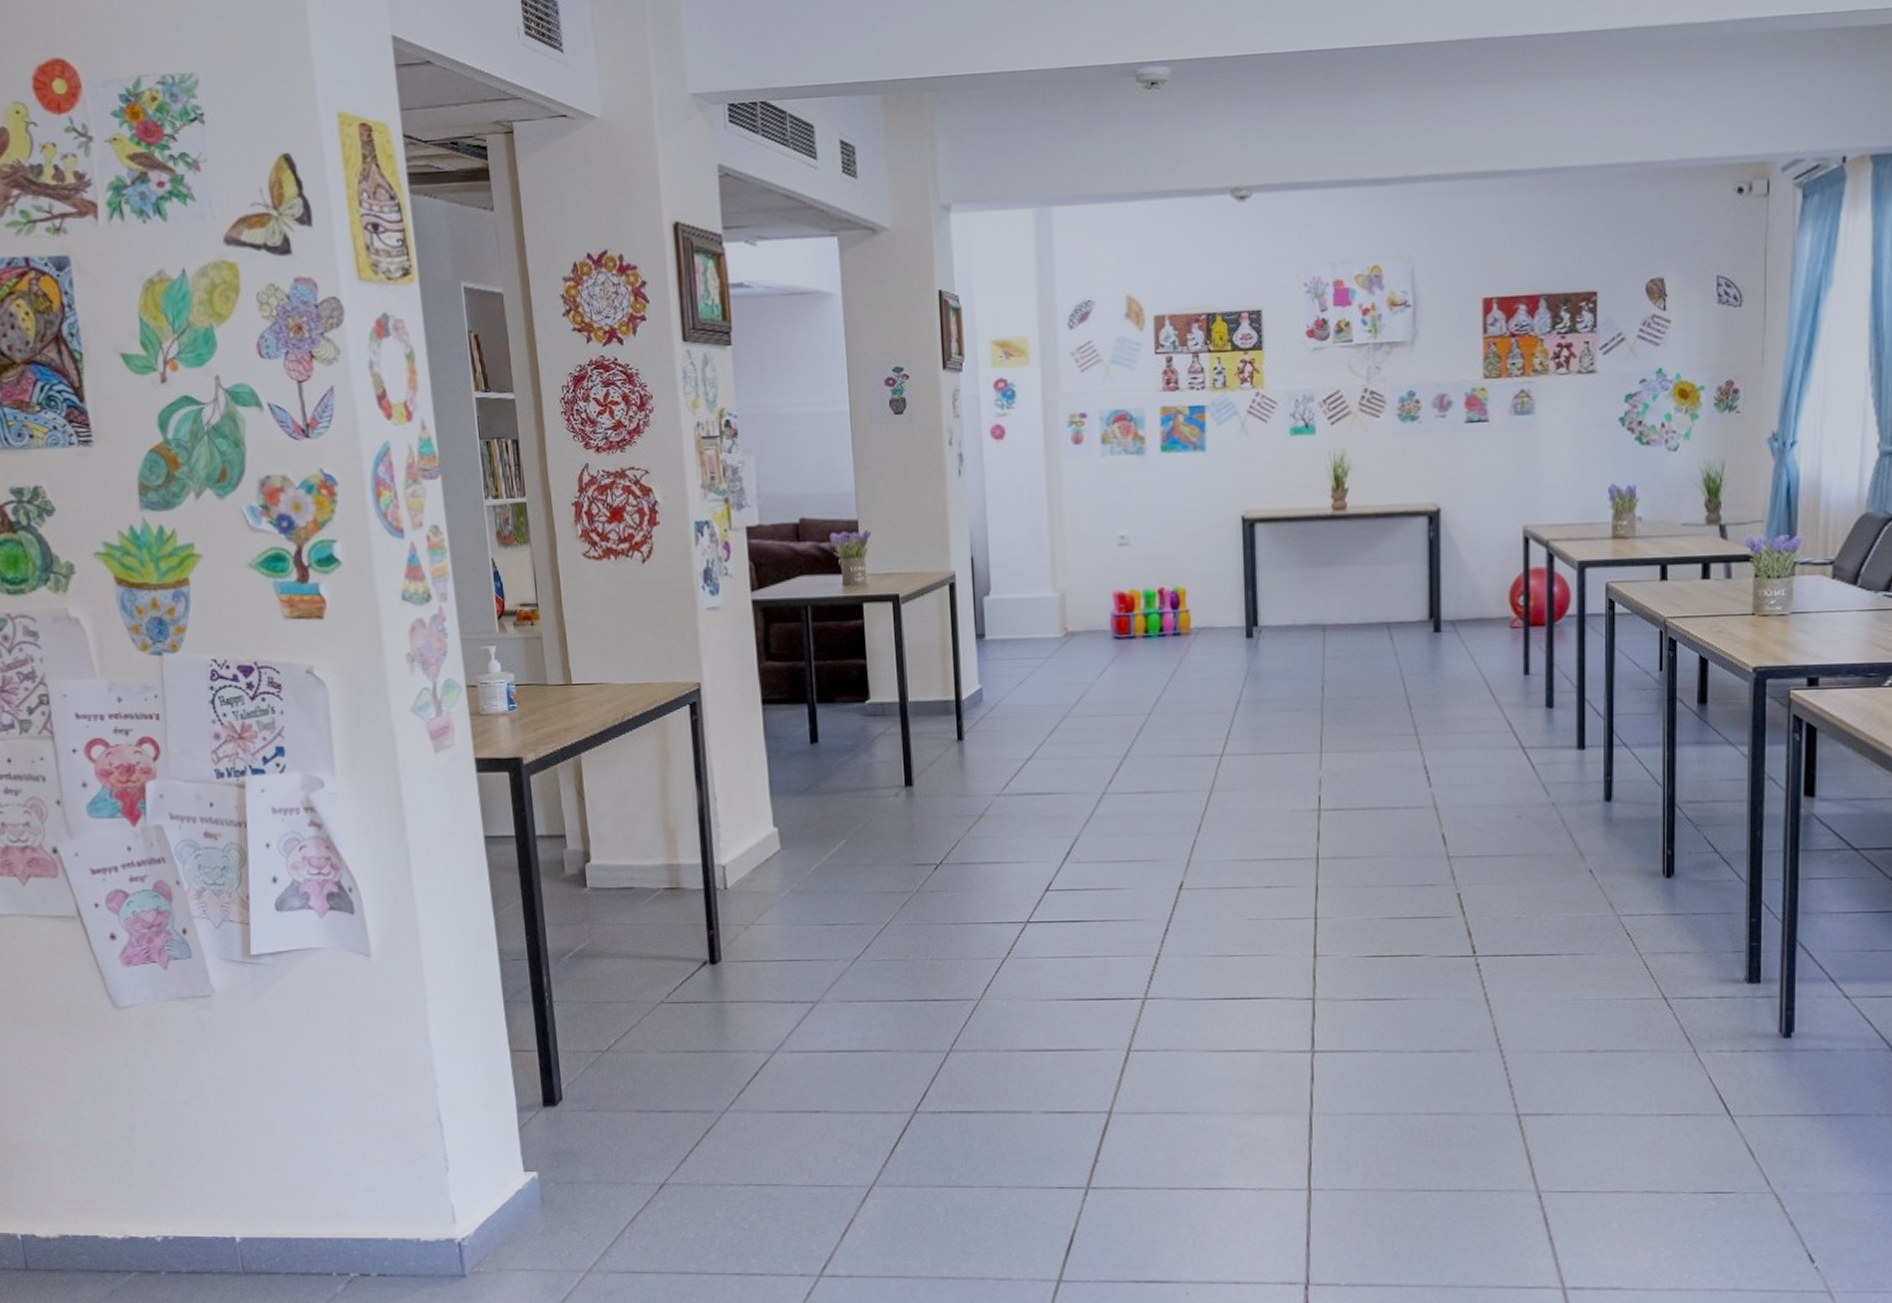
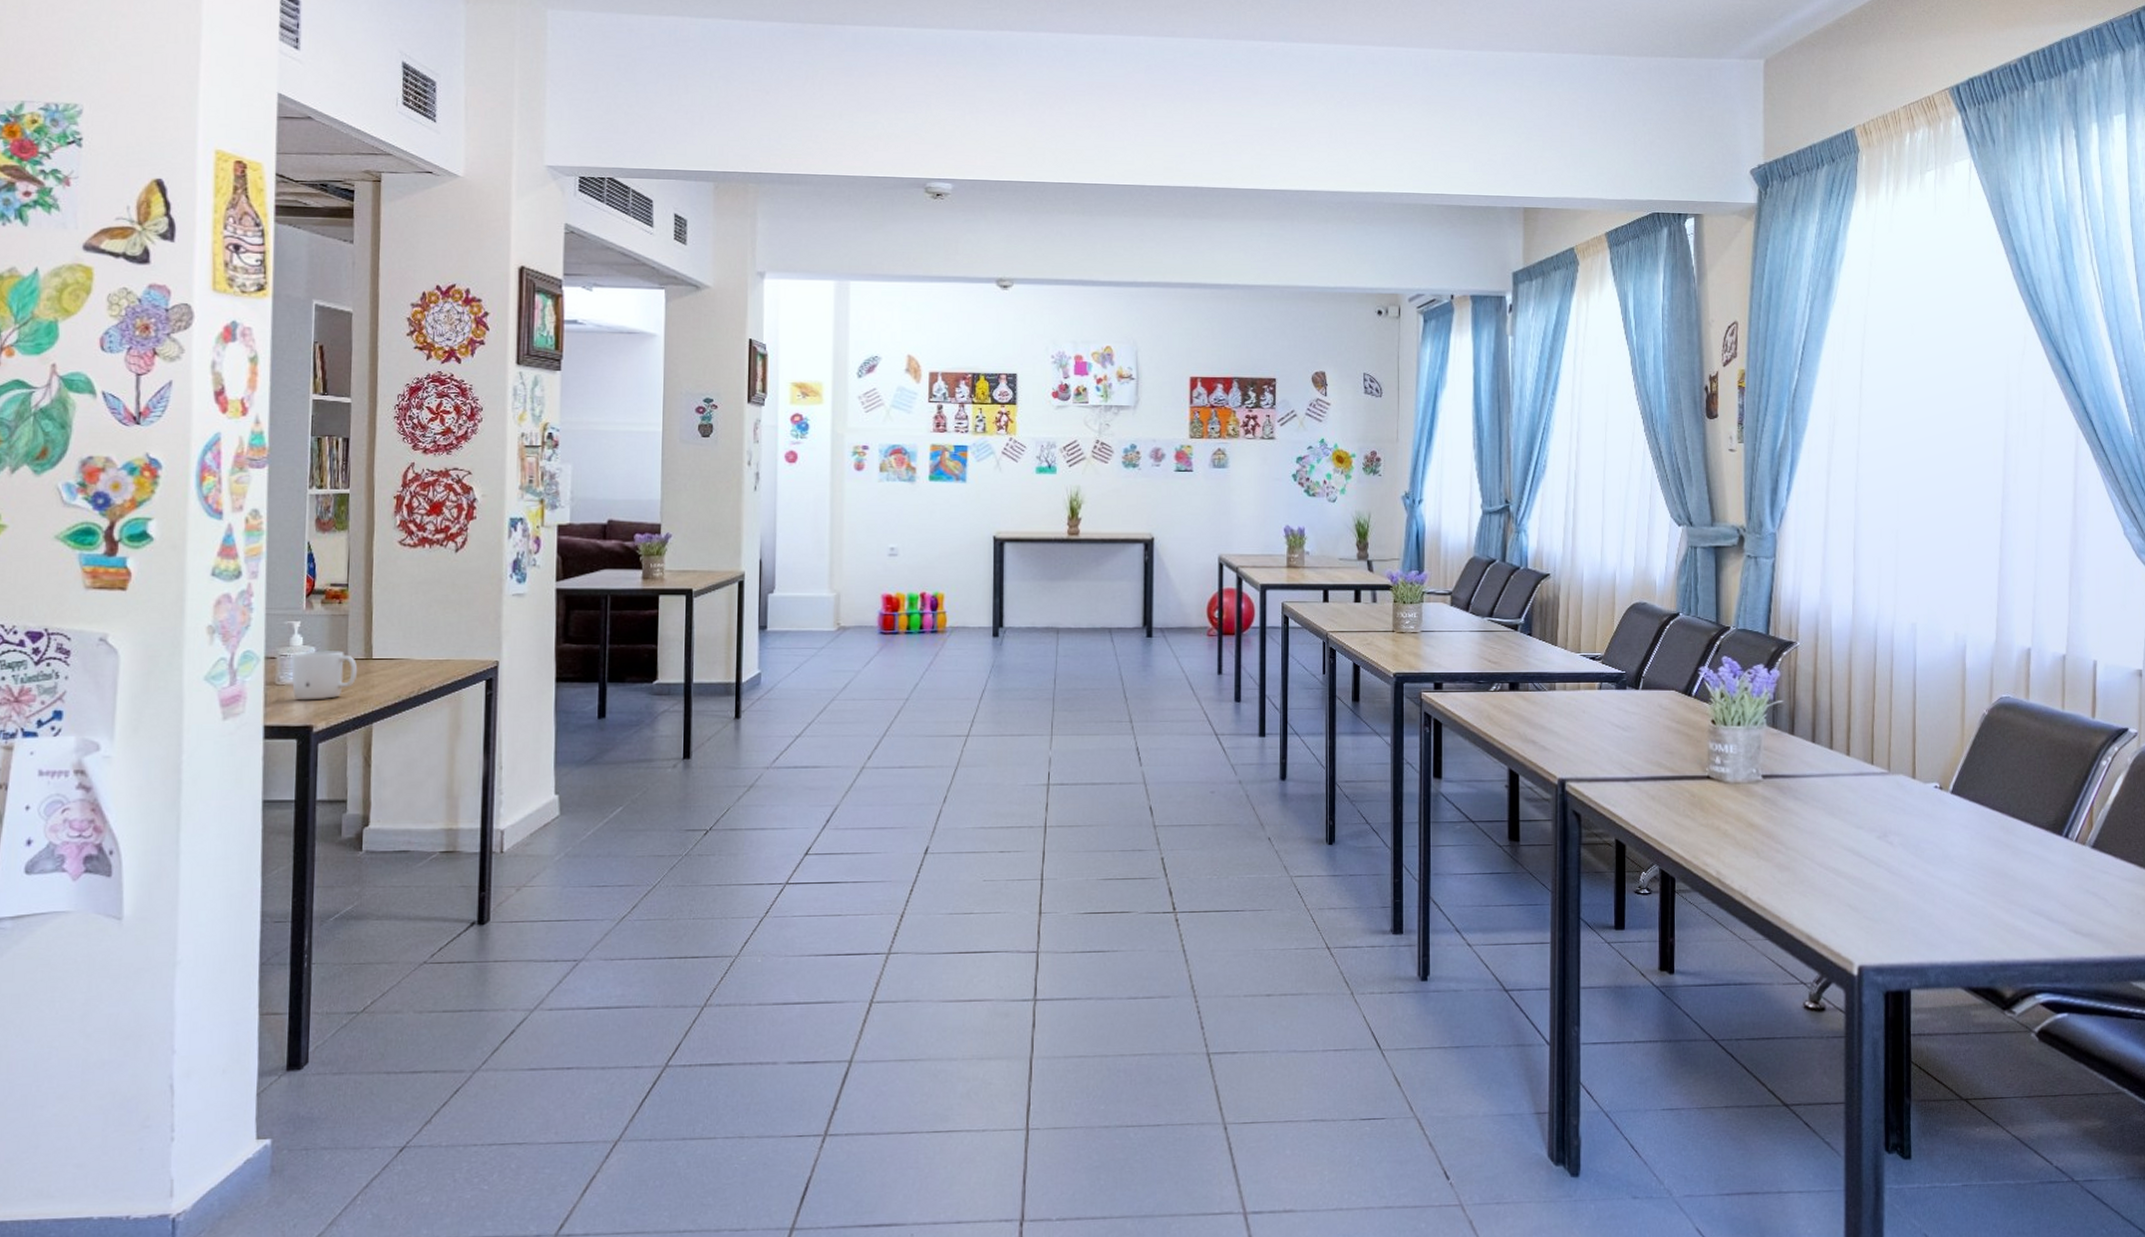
mug: none [492,676,560,731] -> present [291,651,358,701]

